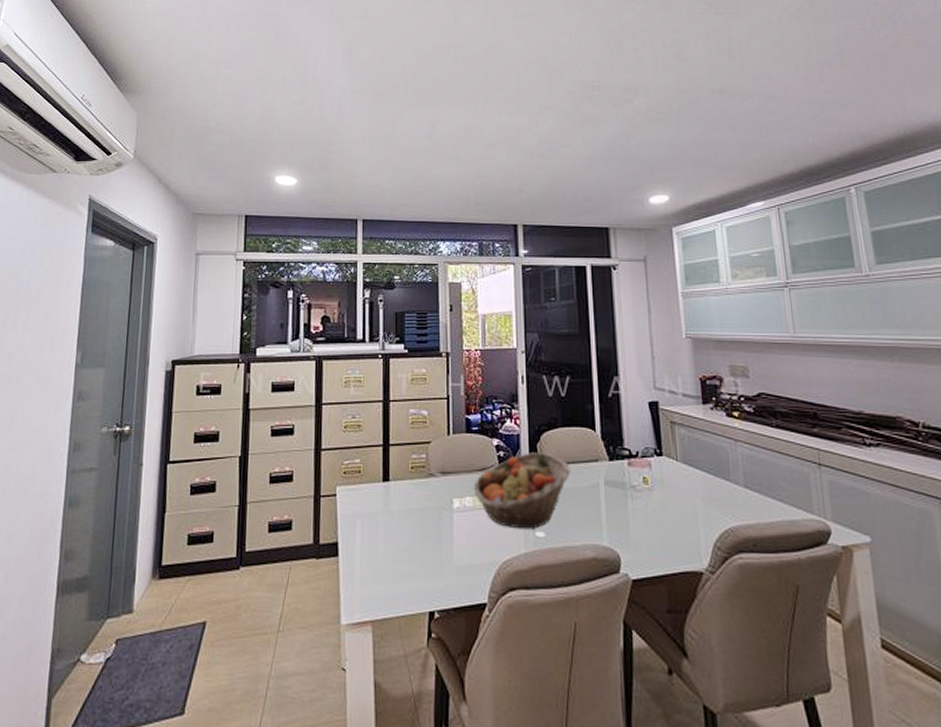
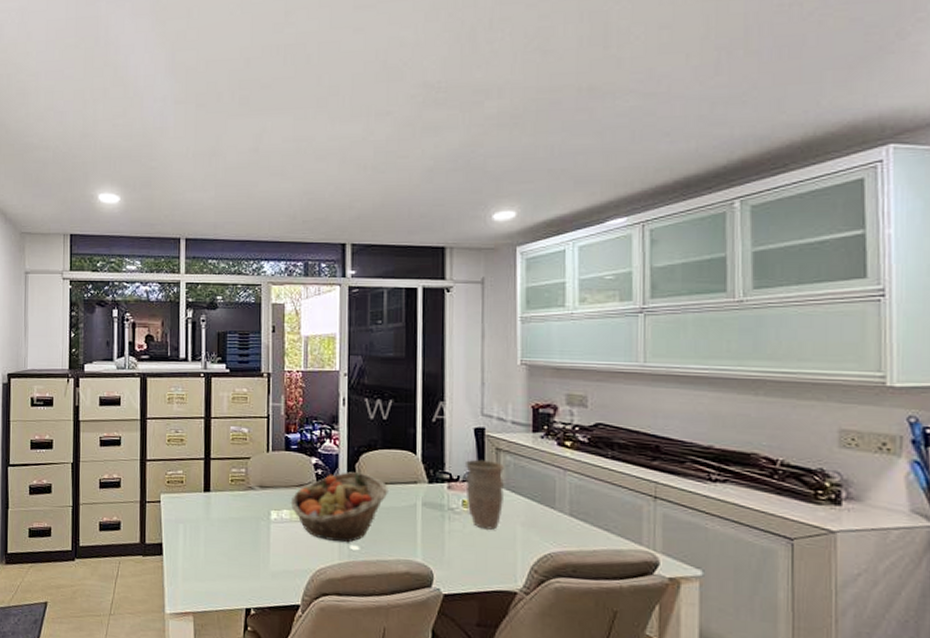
vase: none [642,435,683,506] -> present [464,460,505,530]

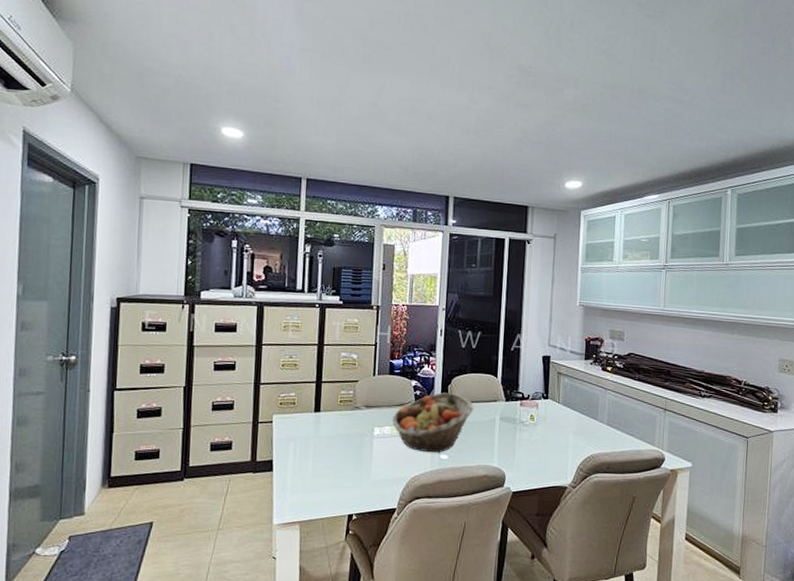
vase: present [464,460,505,530] -> none [533,382,563,438]

